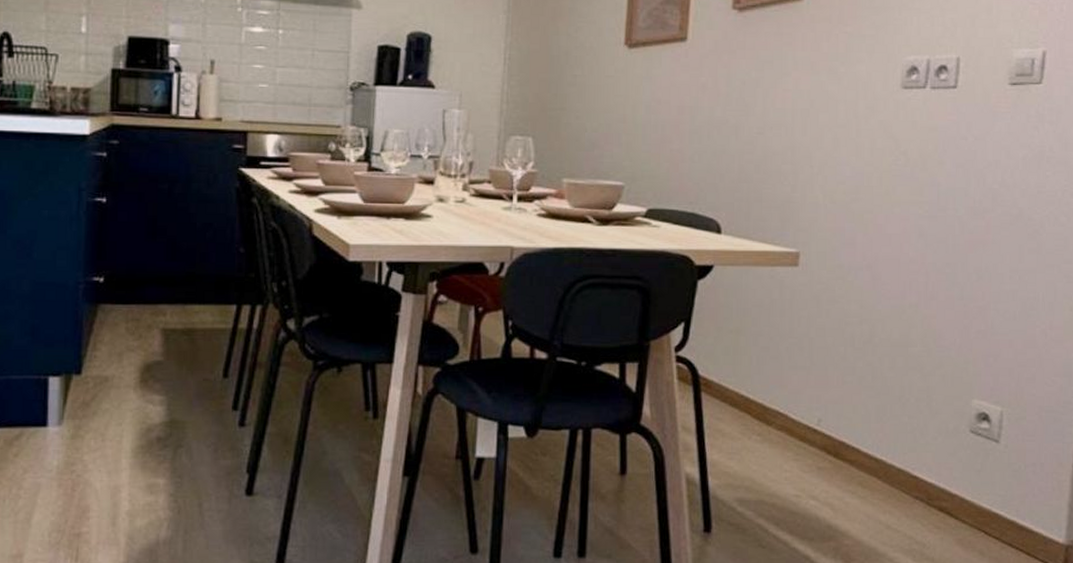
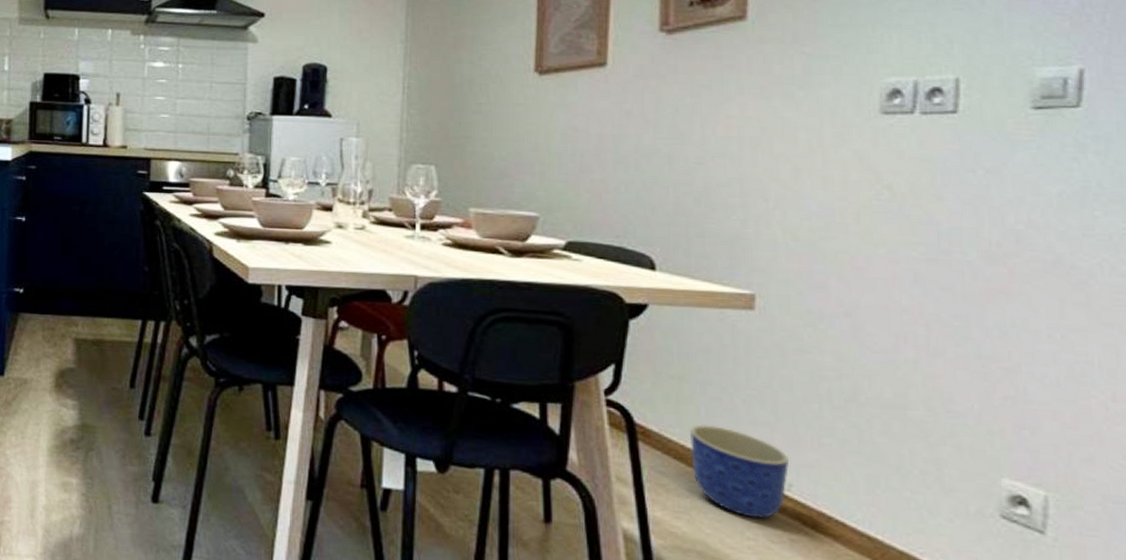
planter: none [743,373,819,452] -> present [689,424,789,519]

